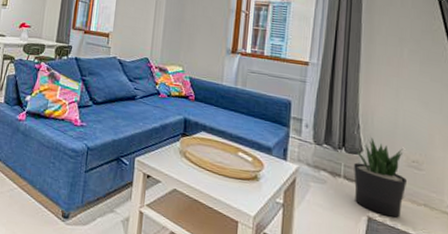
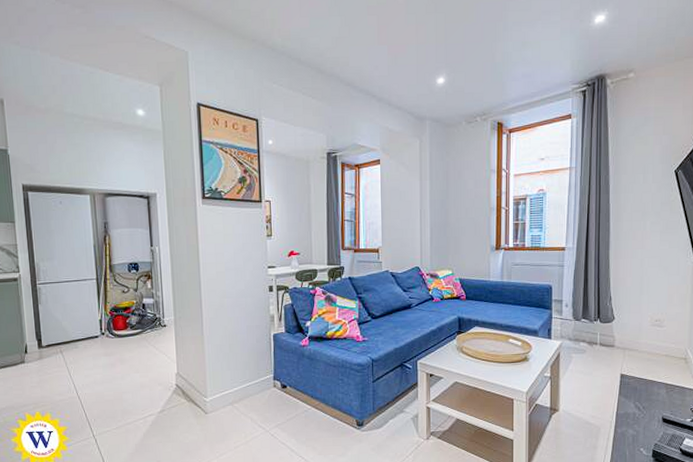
planter: present [354,137,407,218] -> none [608,306,651,371]

